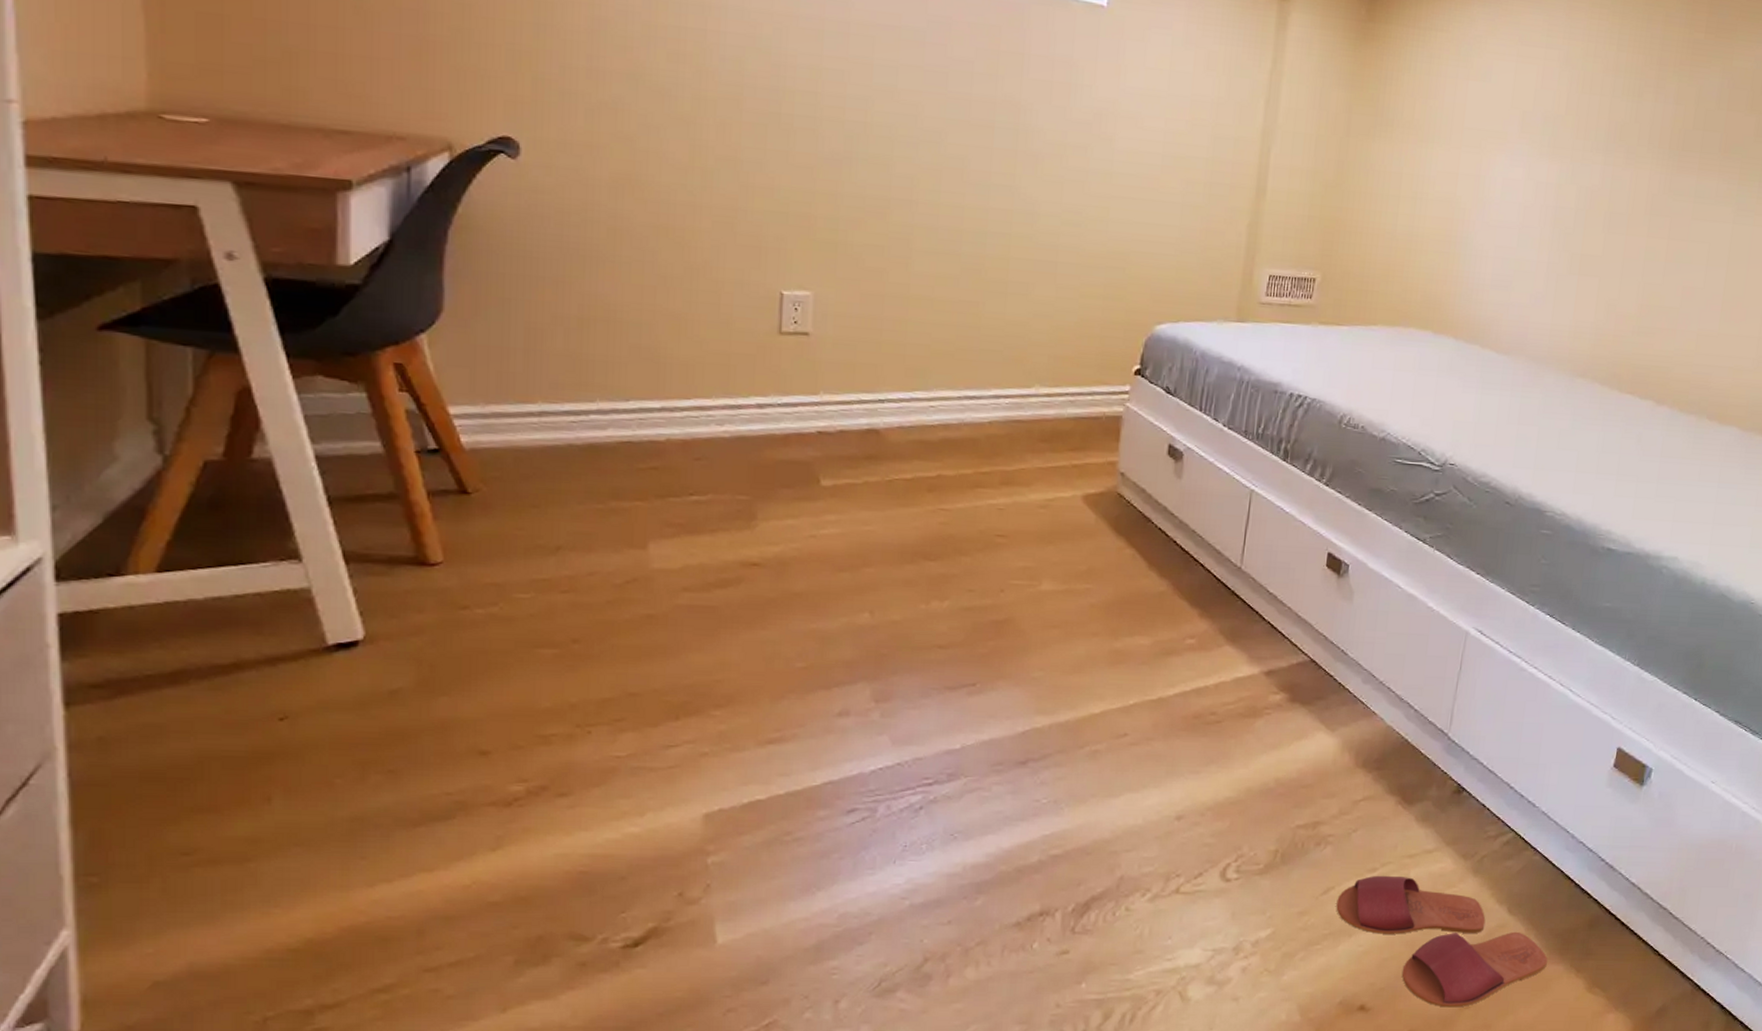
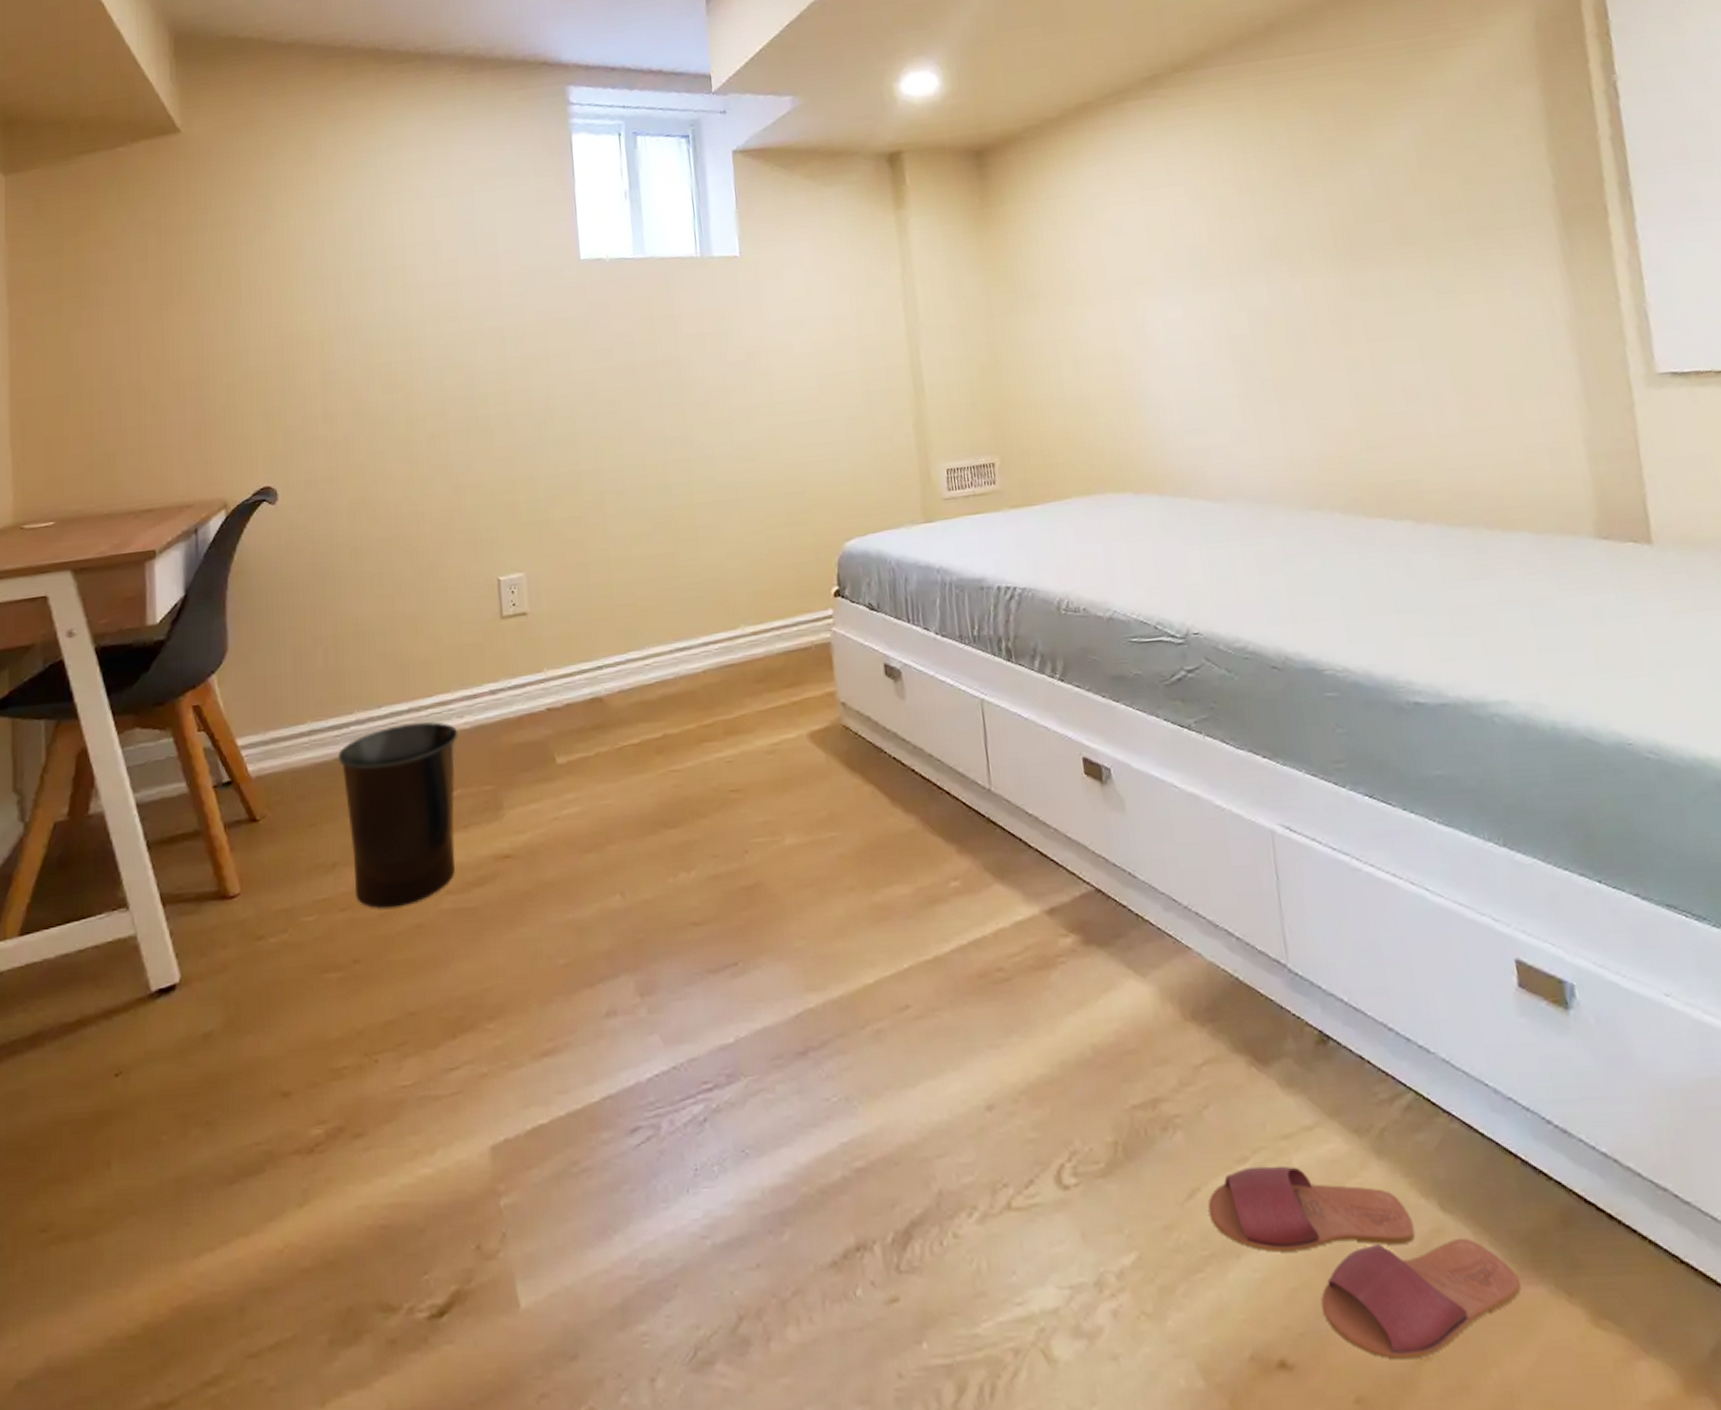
waste bin: none [571,421,716,597] -> present [337,722,459,908]

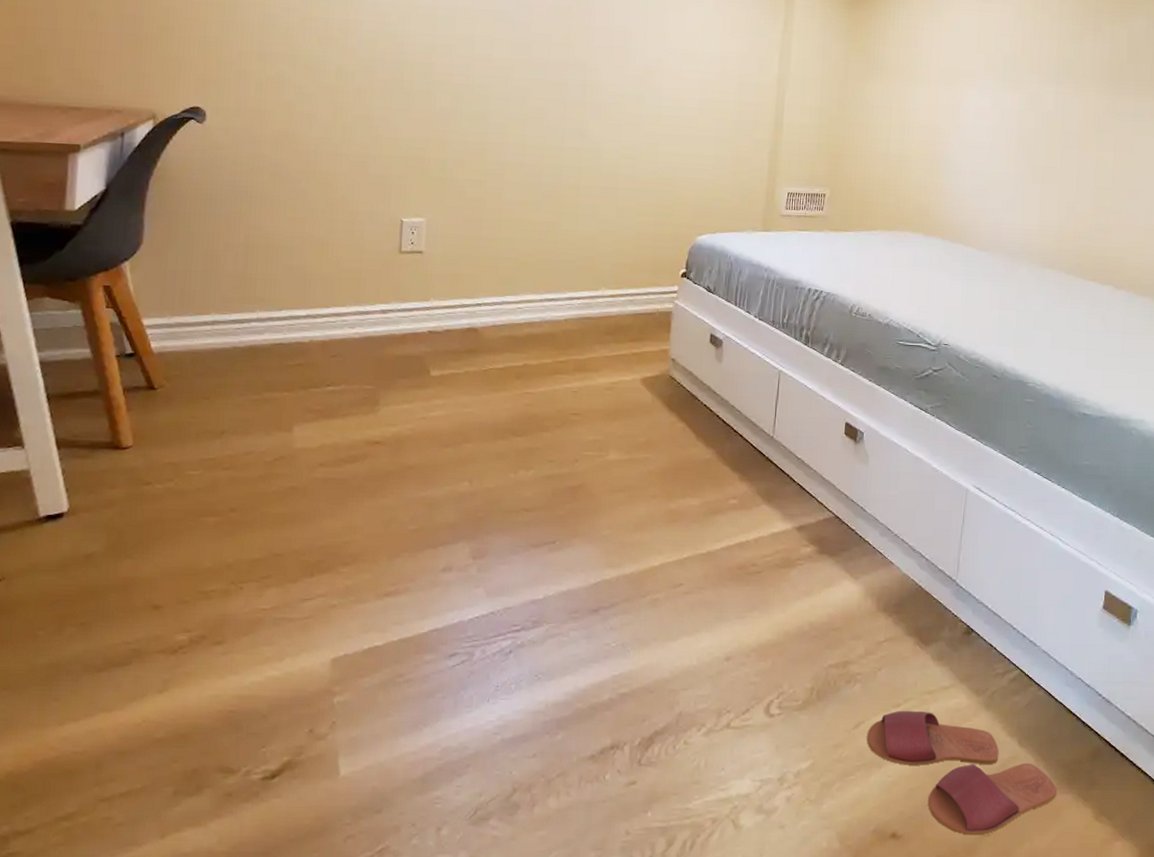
waste bin: present [337,722,459,908] -> none [236,327,348,472]

